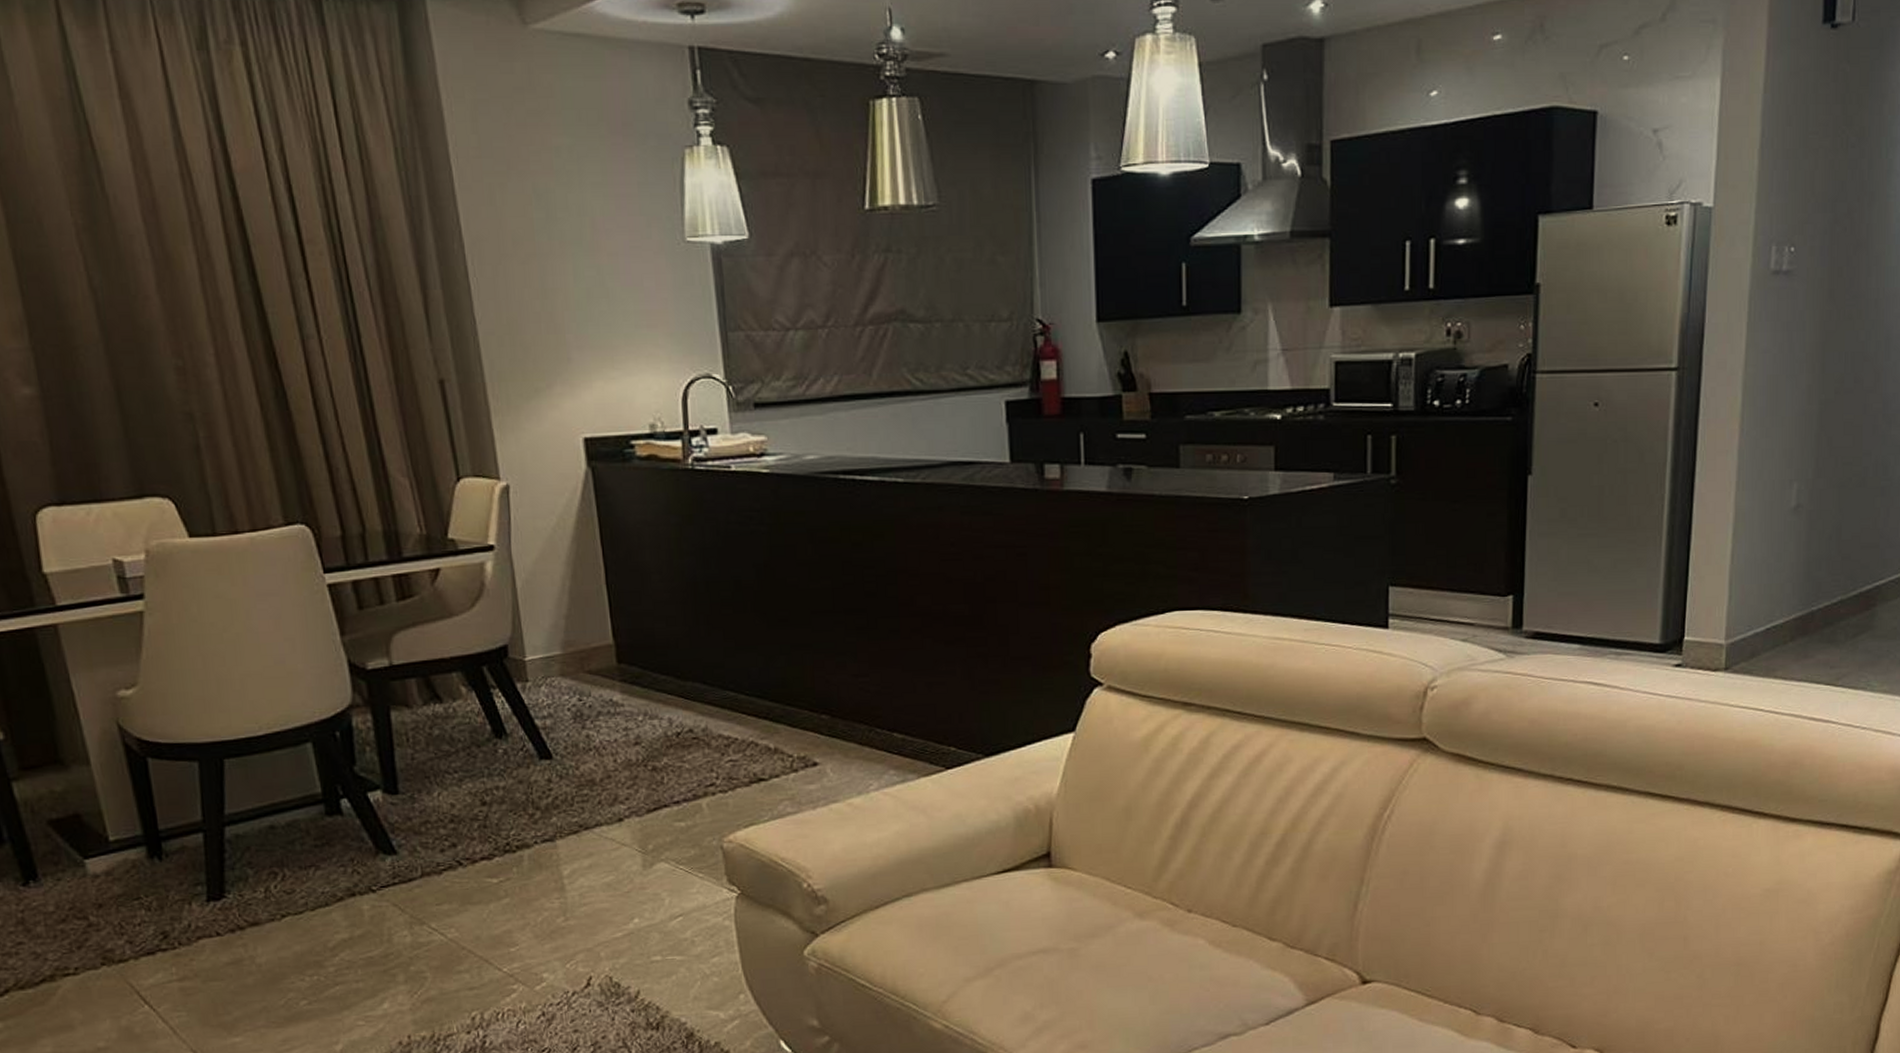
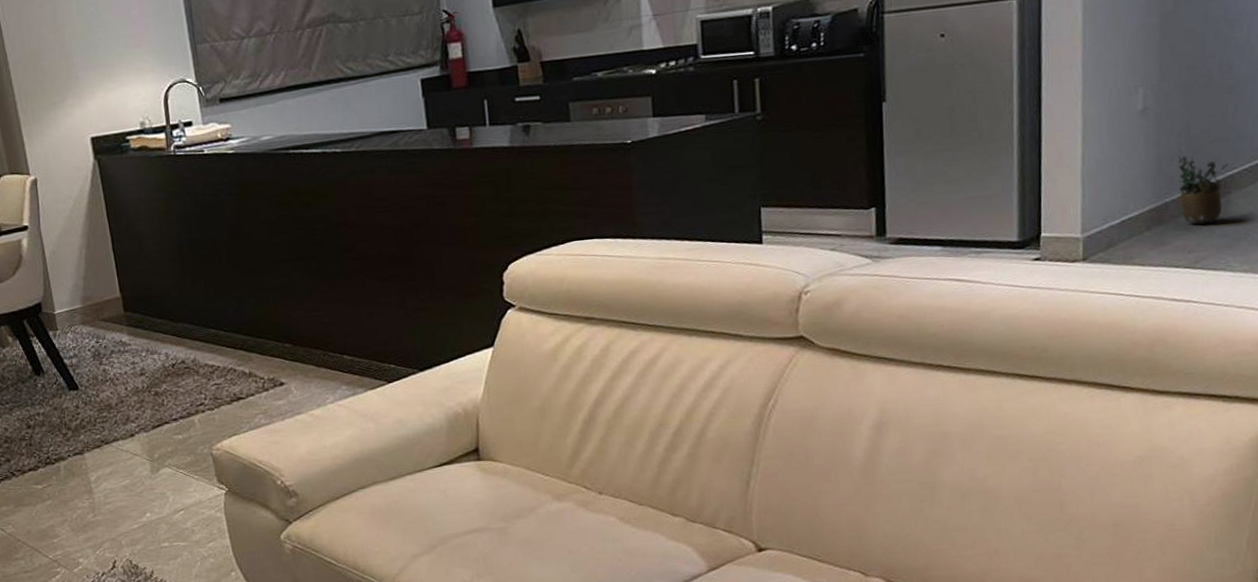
potted plant: none [1821,553,1877,638] -> present [1171,149,1229,225]

